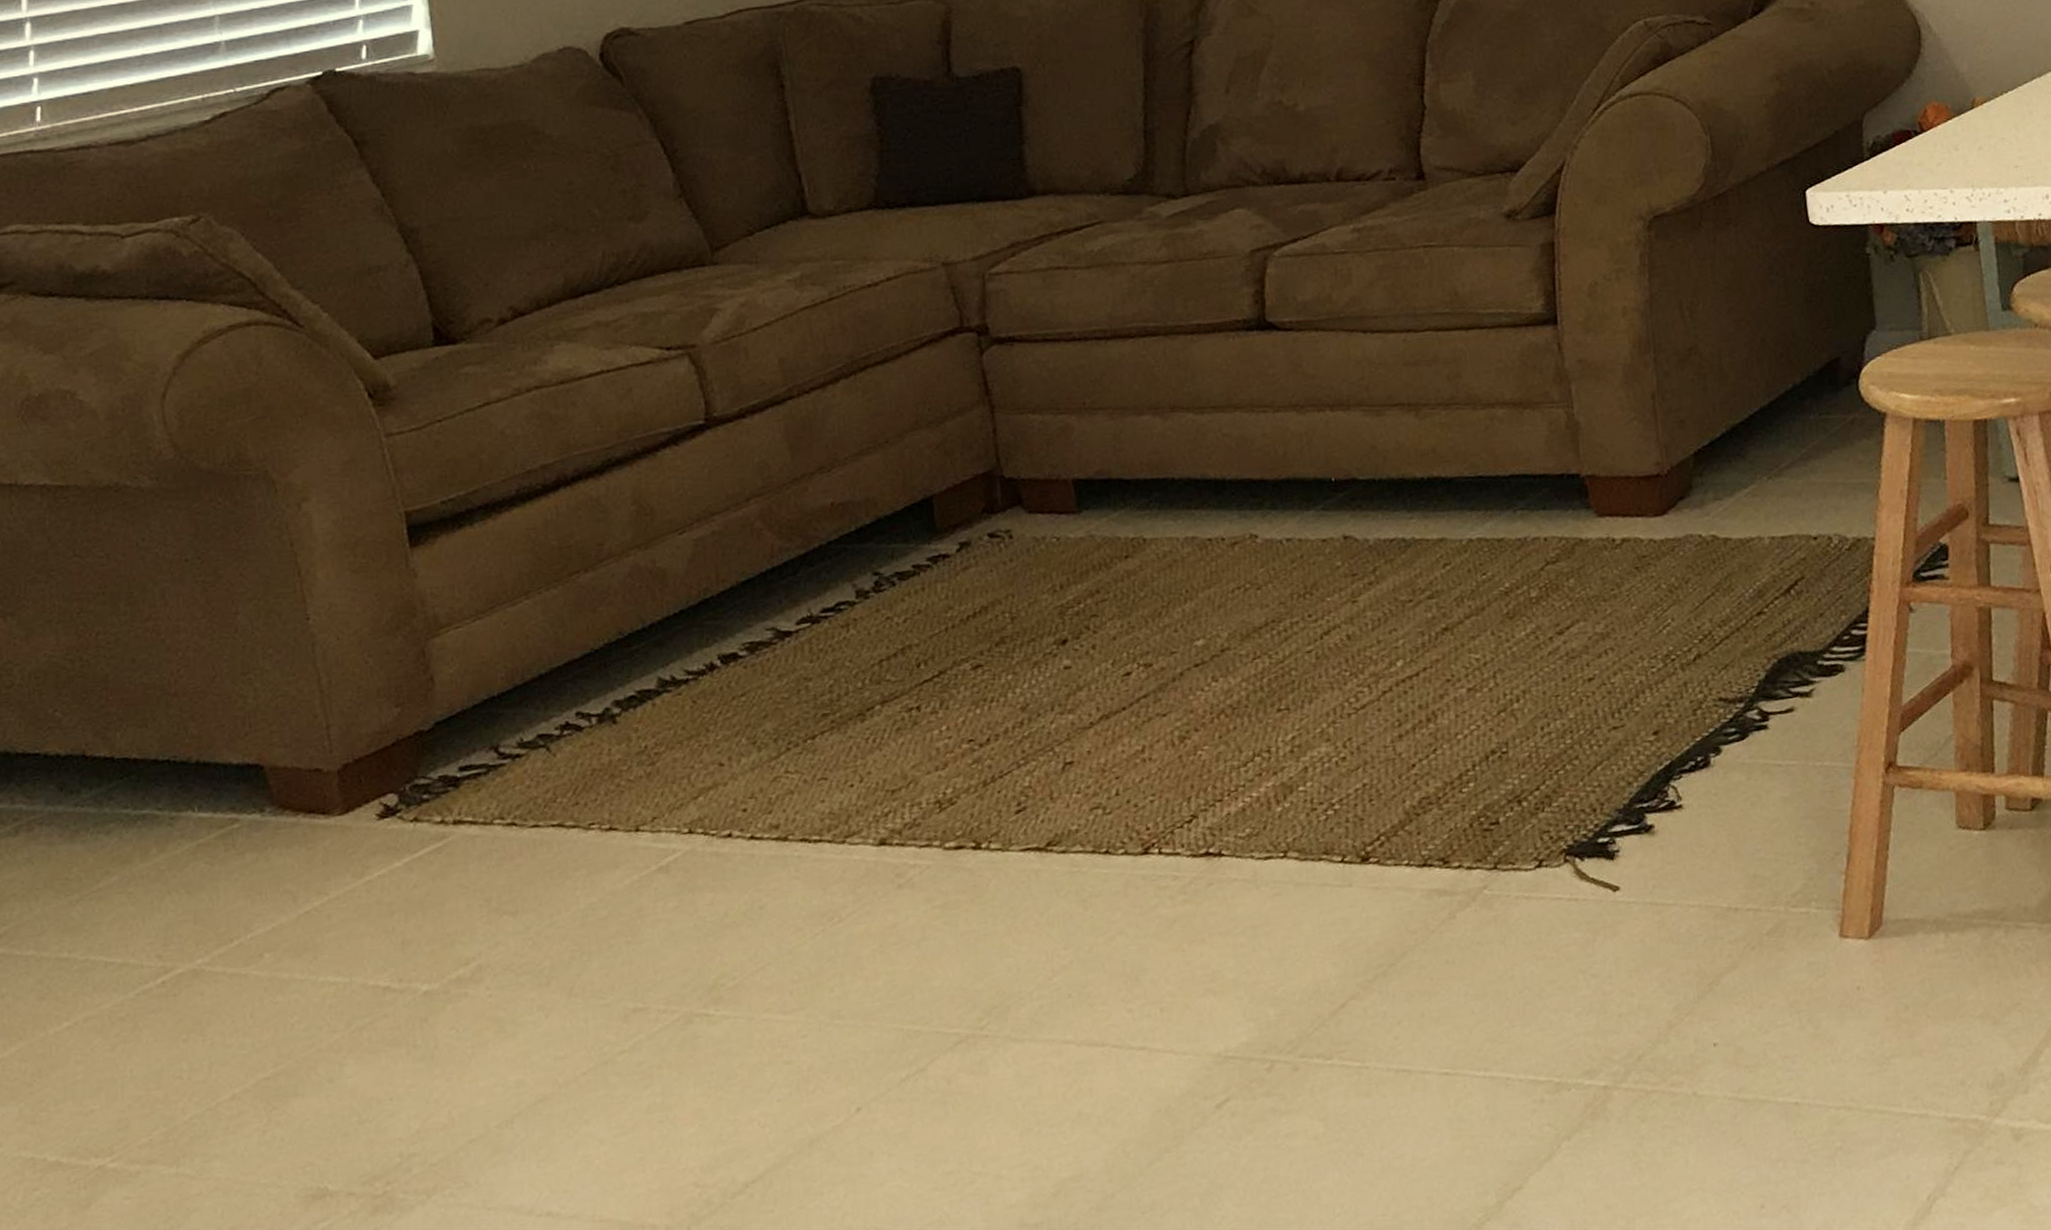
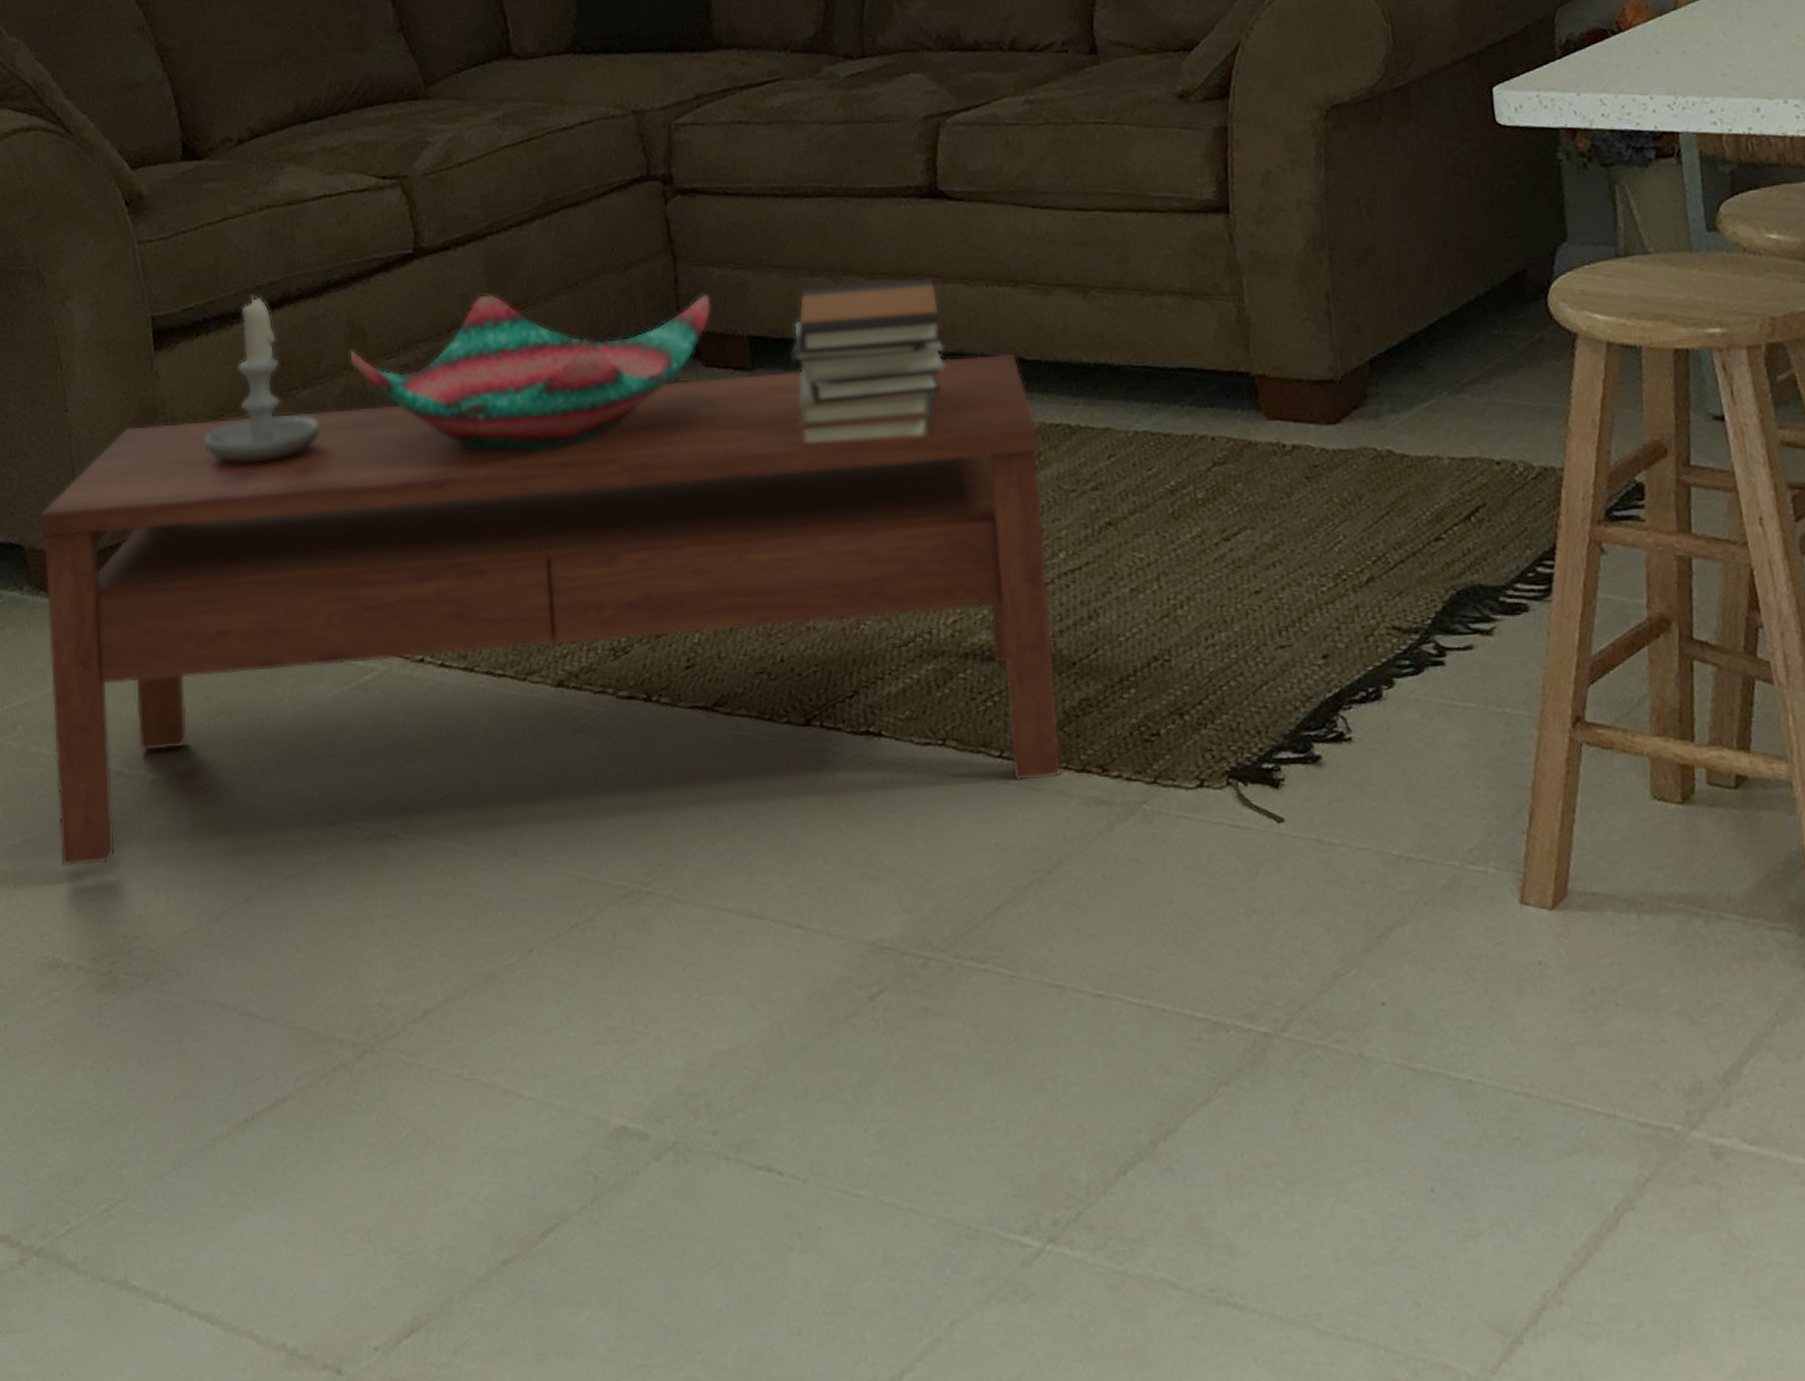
coffee table: none [280,474,1404,1092] -> present [39,353,1062,867]
candle: none [473,480,606,655] -> present [205,294,320,462]
decorative bowl: none [638,441,1033,617] -> present [350,293,711,450]
book stack: none [1117,407,1279,585] -> present [790,277,946,447]

